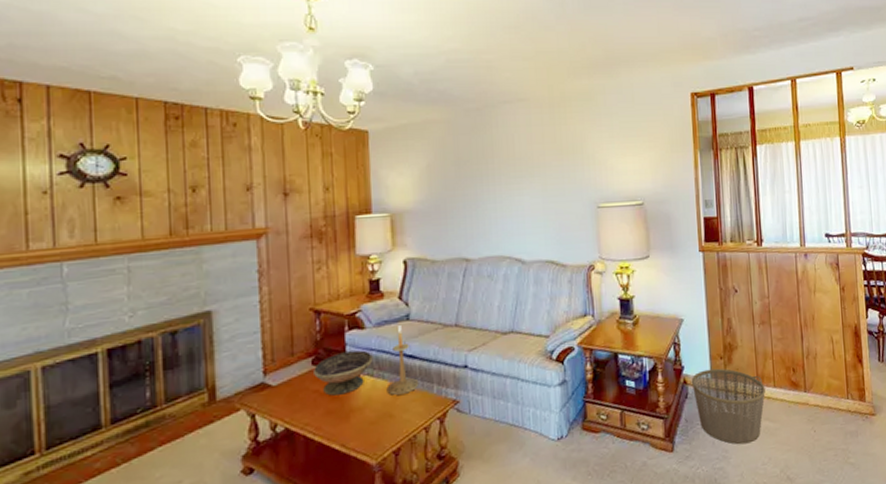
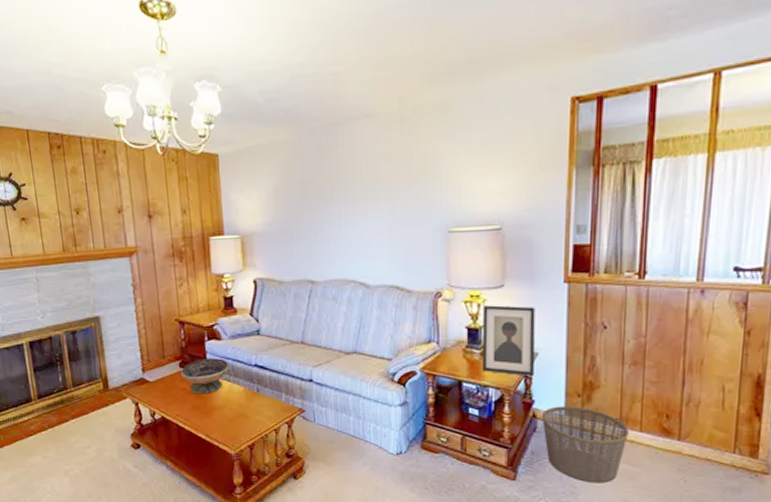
candlestick: present [386,325,419,395] -> none [241,339,270,399]
picture frame: none [633,275,681,343] -> present [482,305,535,376]

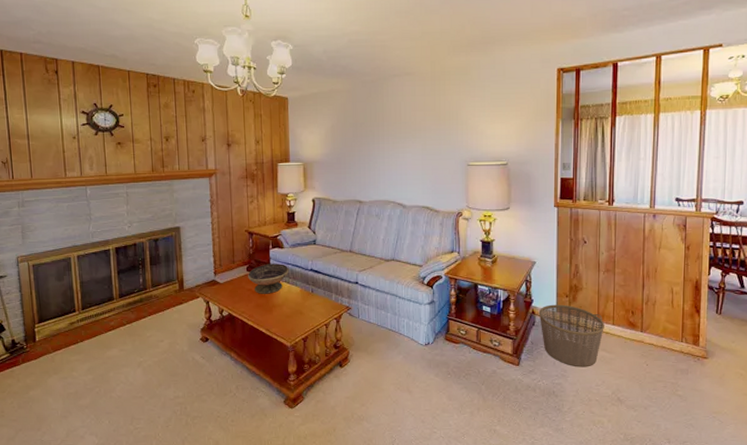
picture frame: present [482,305,535,376] -> none [493,223,533,280]

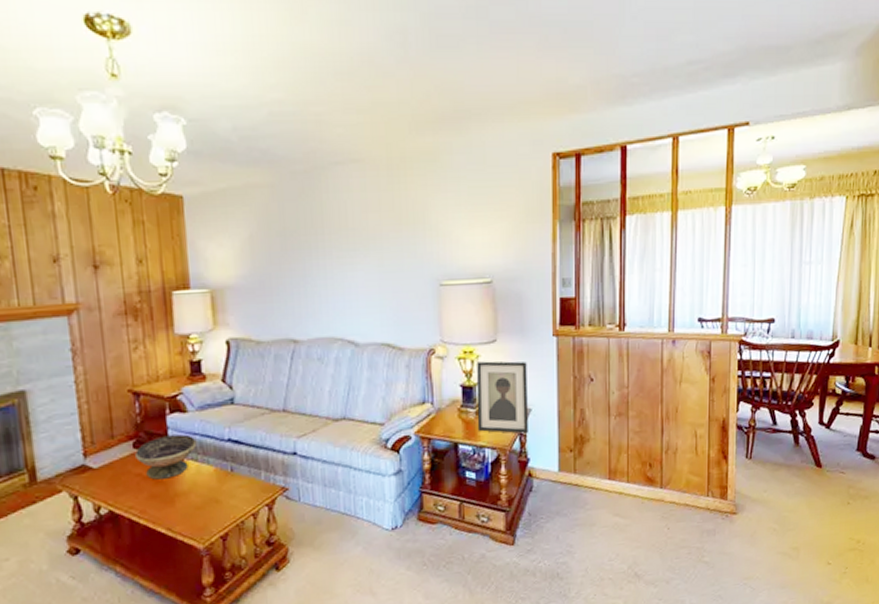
picture frame: none [493,223,533,280] -> present [476,361,528,434]
basket: present [538,304,604,367] -> none [536,461,617,540]

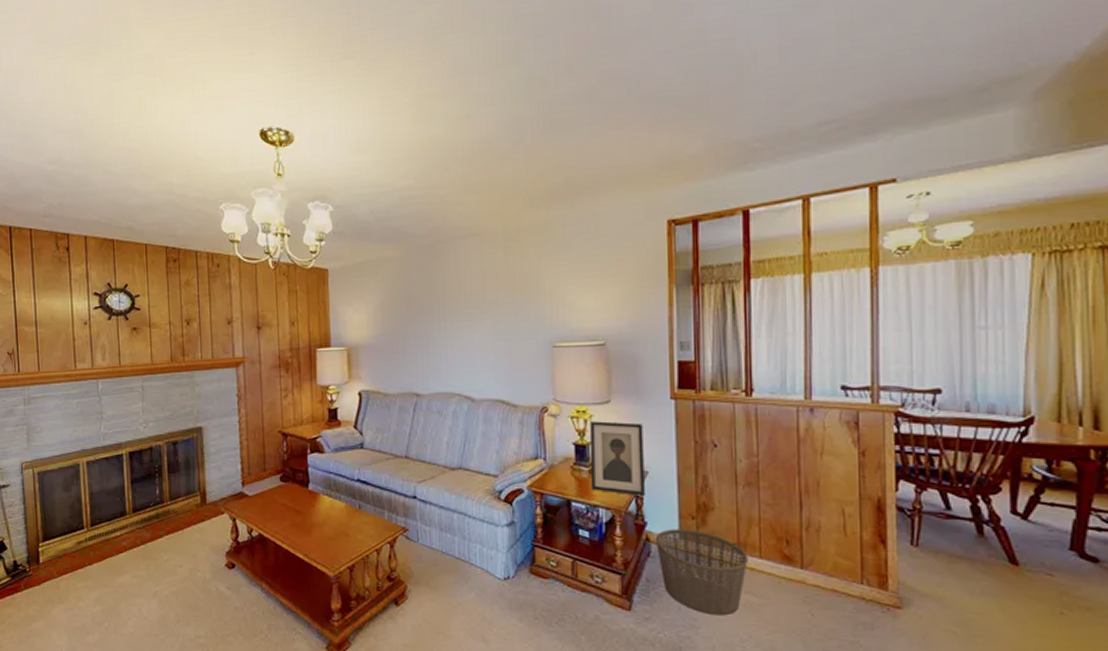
decorative bowl: present [135,434,197,480] -> none [282,472,331,510]
basket: none [536,461,617,540] -> present [654,529,748,616]

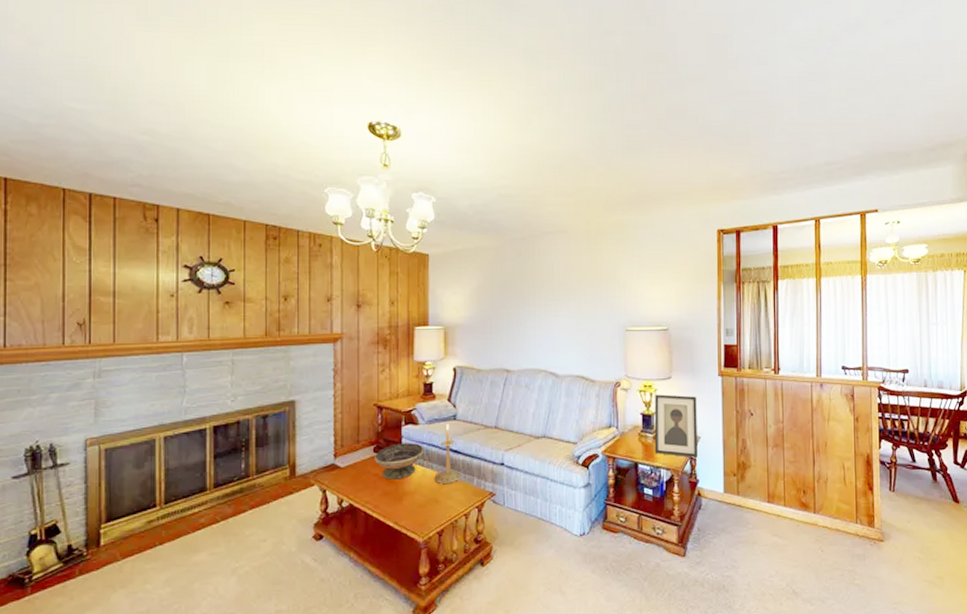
decorative bowl: none [282,472,331,510] -> present [375,443,424,480]
candlestick: none [343,453,372,516] -> present [434,424,462,484]
basket: present [654,529,748,616] -> none [705,484,775,556]

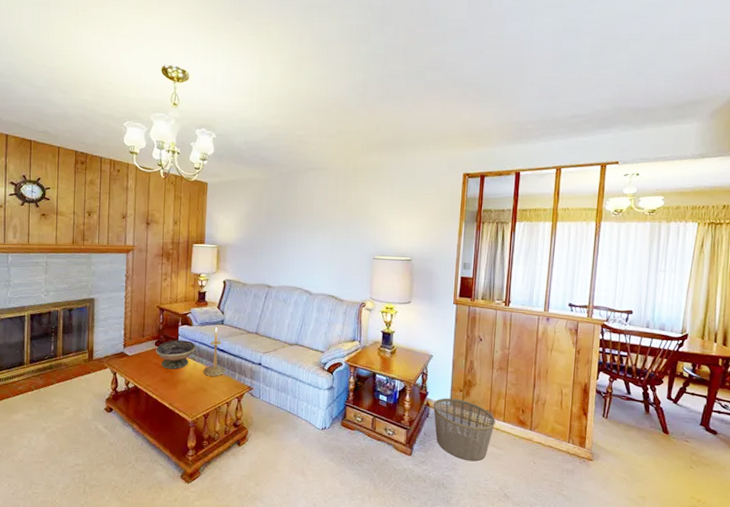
picture frame: present [654,394,698,458] -> none [391,316,432,373]
basket: none [705,484,775,556] -> present [432,398,495,462]

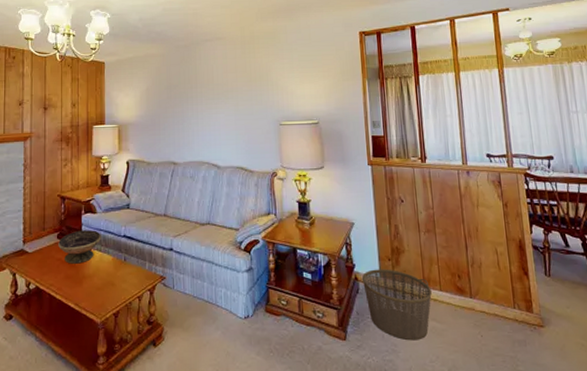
candlestick: present [203,327,226,376] -> none [110,212,135,268]

